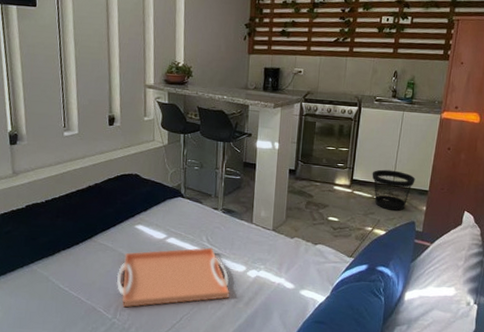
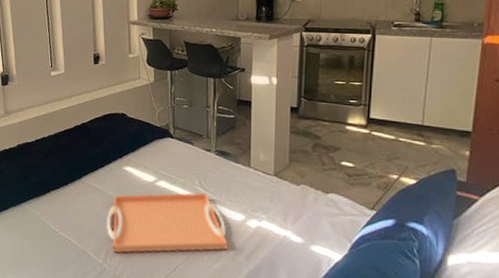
wastebasket: present [372,169,415,211] -> none [394,106,453,156]

